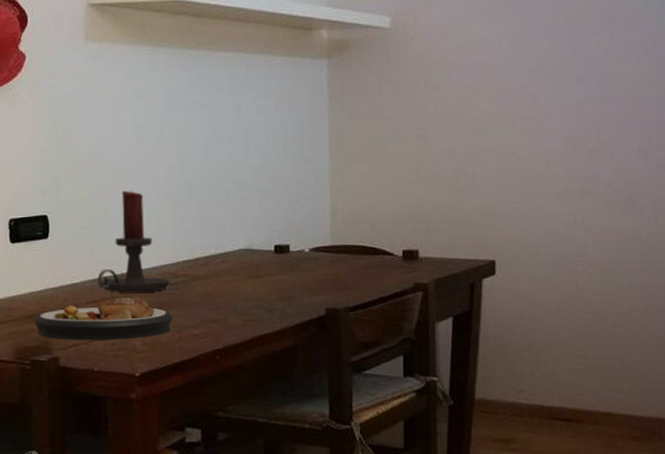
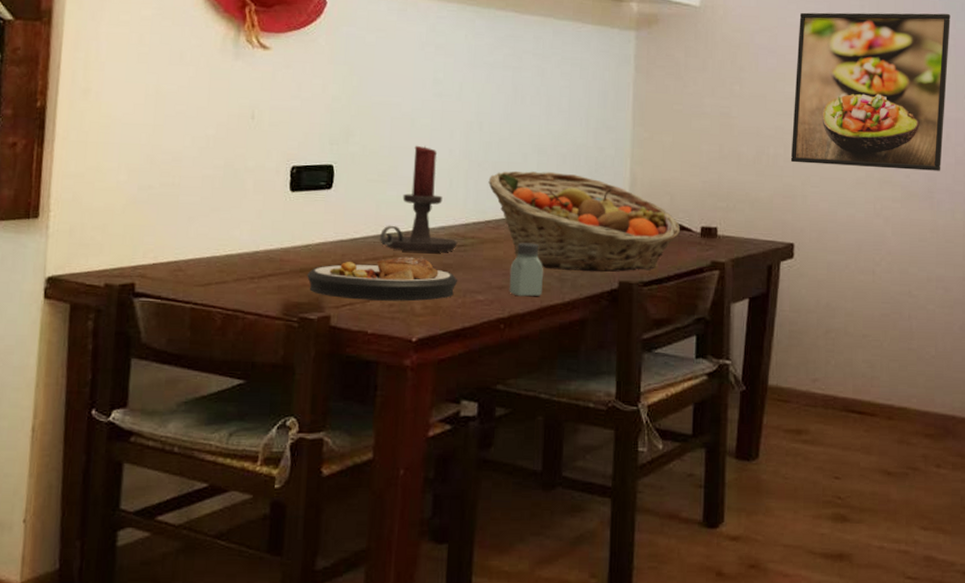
fruit basket: none [194,207,383,301] -> present [488,170,681,273]
saltshaker: none [221,277,253,329] -> present [509,242,543,297]
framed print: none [488,12,650,180] -> present [790,12,951,171]

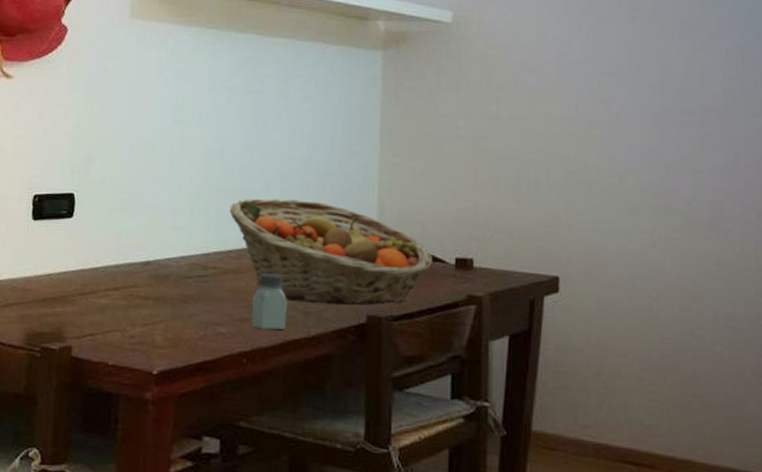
plate: present [307,256,458,302] -> none [49,287,199,333]
candle holder: present [380,145,458,253] -> none [120,172,199,283]
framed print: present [790,12,951,171] -> none [554,22,737,198]

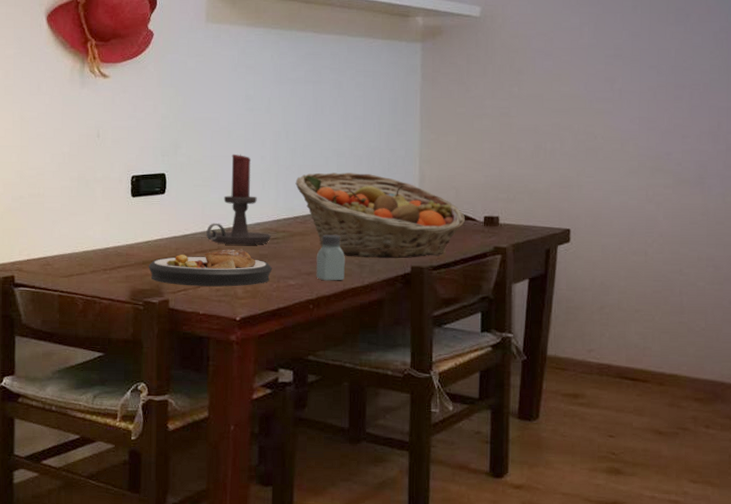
plate: none [49,287,199,333] -> present [149,249,273,287]
candle holder: none [120,172,199,283] -> present [206,154,271,245]

